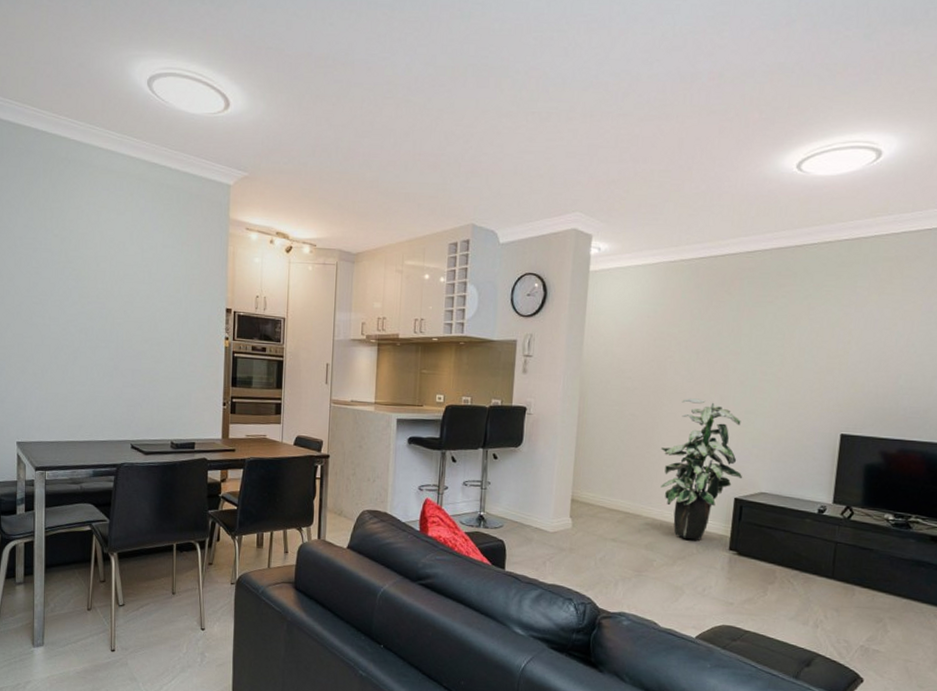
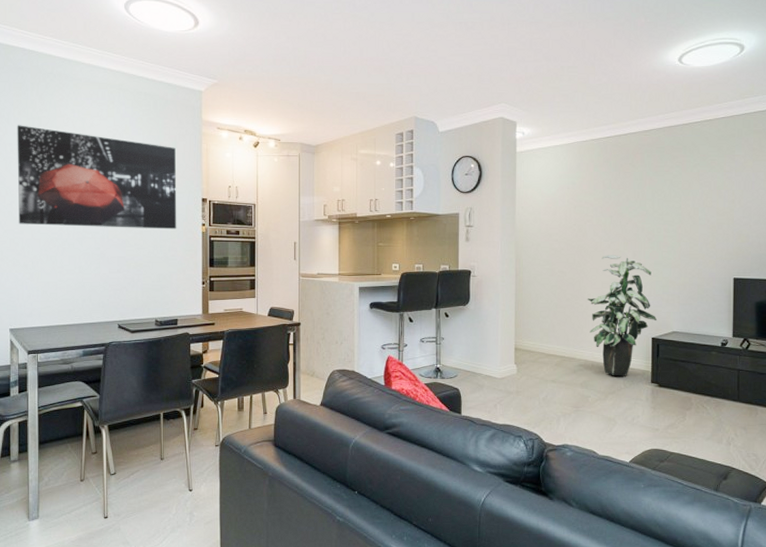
wall art: none [27,216,199,342] -> present [17,125,177,230]

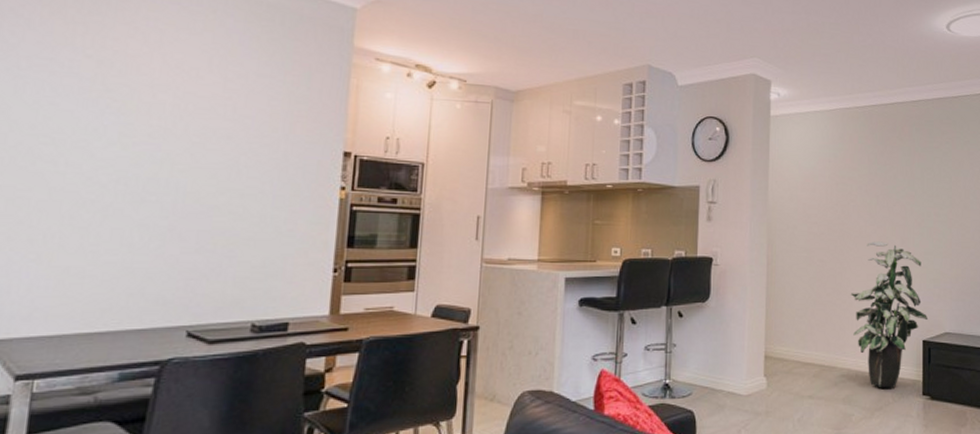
wall art: present [17,125,177,230] -> none [26,30,309,194]

